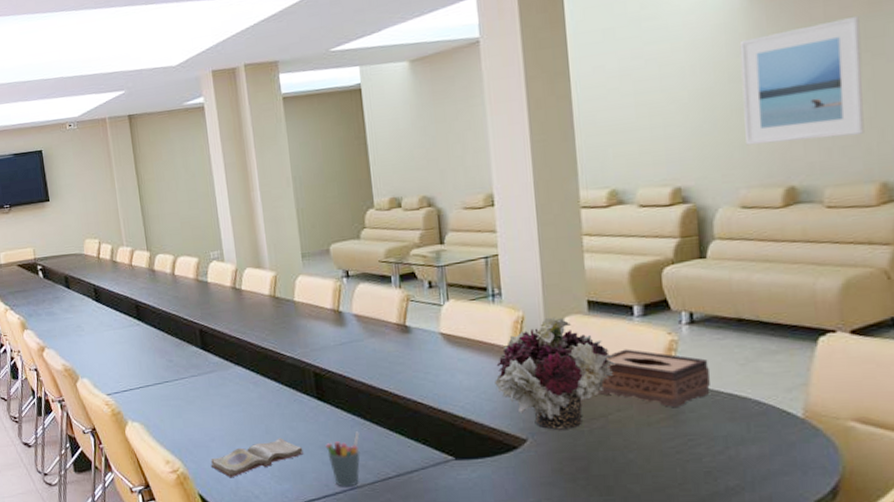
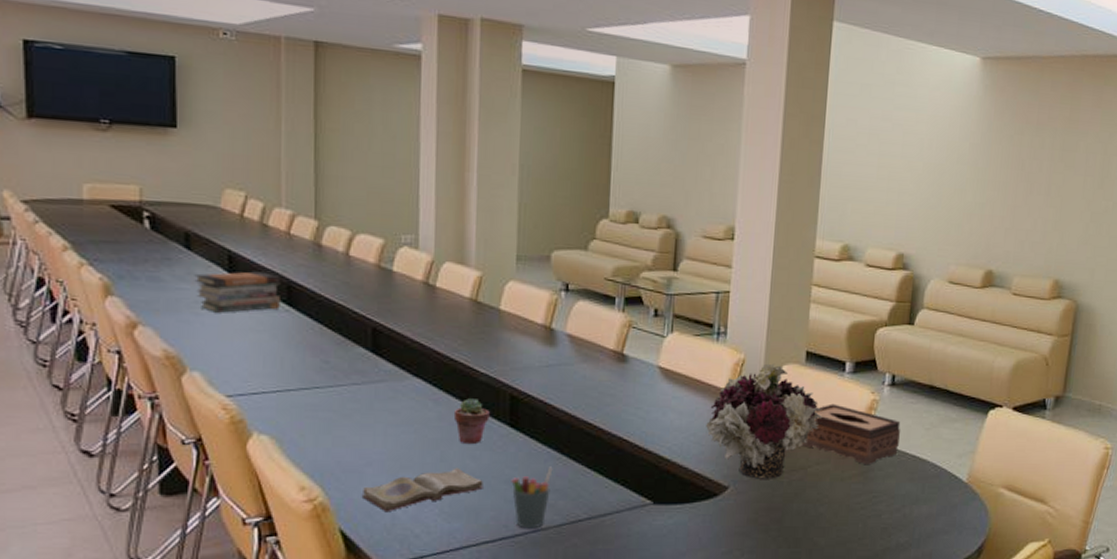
book stack: none [74,297,133,333] -> present [194,271,281,313]
potted succulent: none [270,378,300,418] -> present [453,398,490,445]
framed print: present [739,15,865,146] -> none [962,126,1061,234]

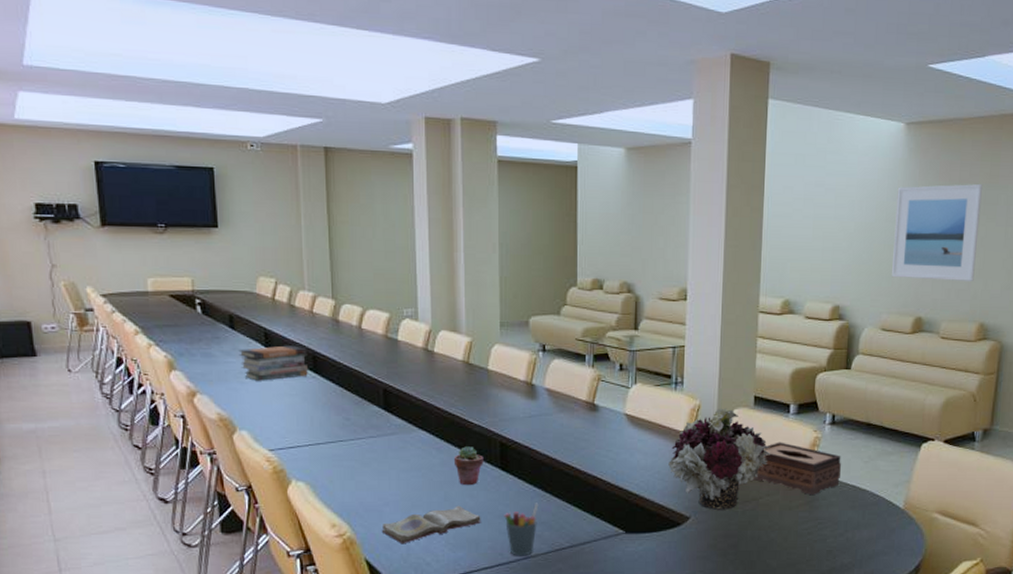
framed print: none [962,126,1061,234] -> present [892,183,982,281]

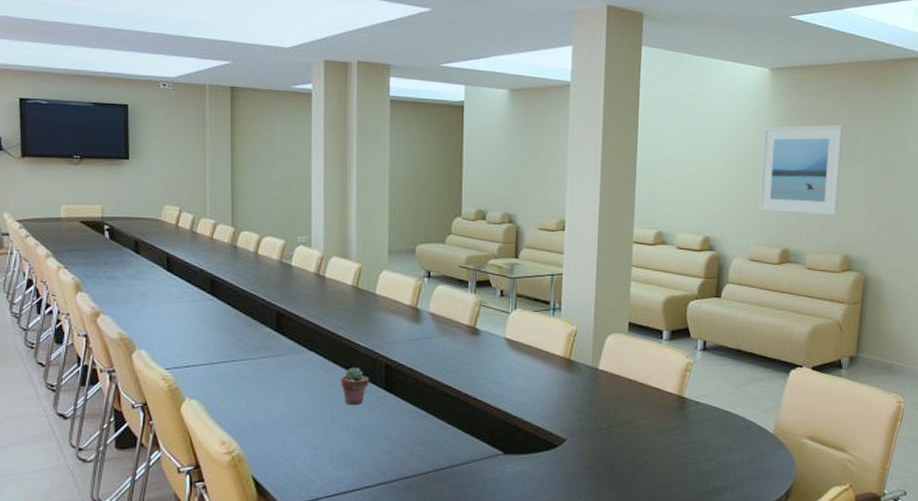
book stack: present [238,345,308,381] -> none [141,269,206,303]
diary: present [381,505,481,545] -> none [269,425,365,462]
pen holder: present [504,503,539,556] -> none [387,423,421,476]
flower arrangement: present [668,408,771,510] -> none [546,333,645,432]
tissue box: present [754,442,842,496] -> none [628,367,713,420]

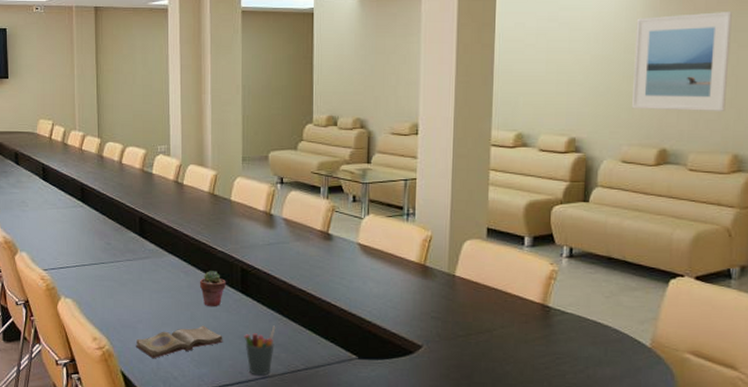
diary: none [269,425,365,462] -> present [135,325,223,359]
pen holder: none [387,423,421,476] -> present [244,325,276,376]

